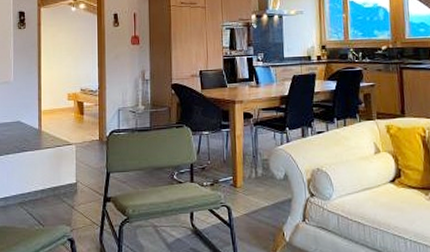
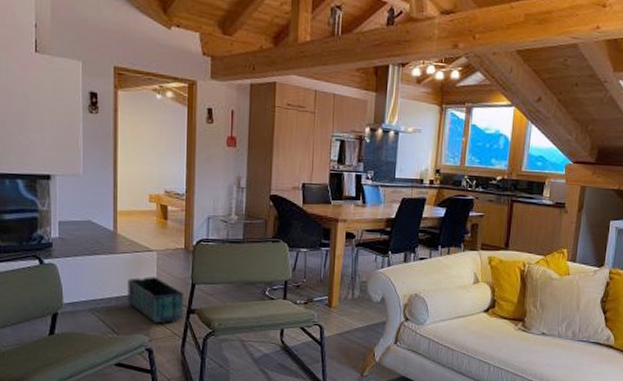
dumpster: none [51,169,101,214] -> present [127,277,185,324]

